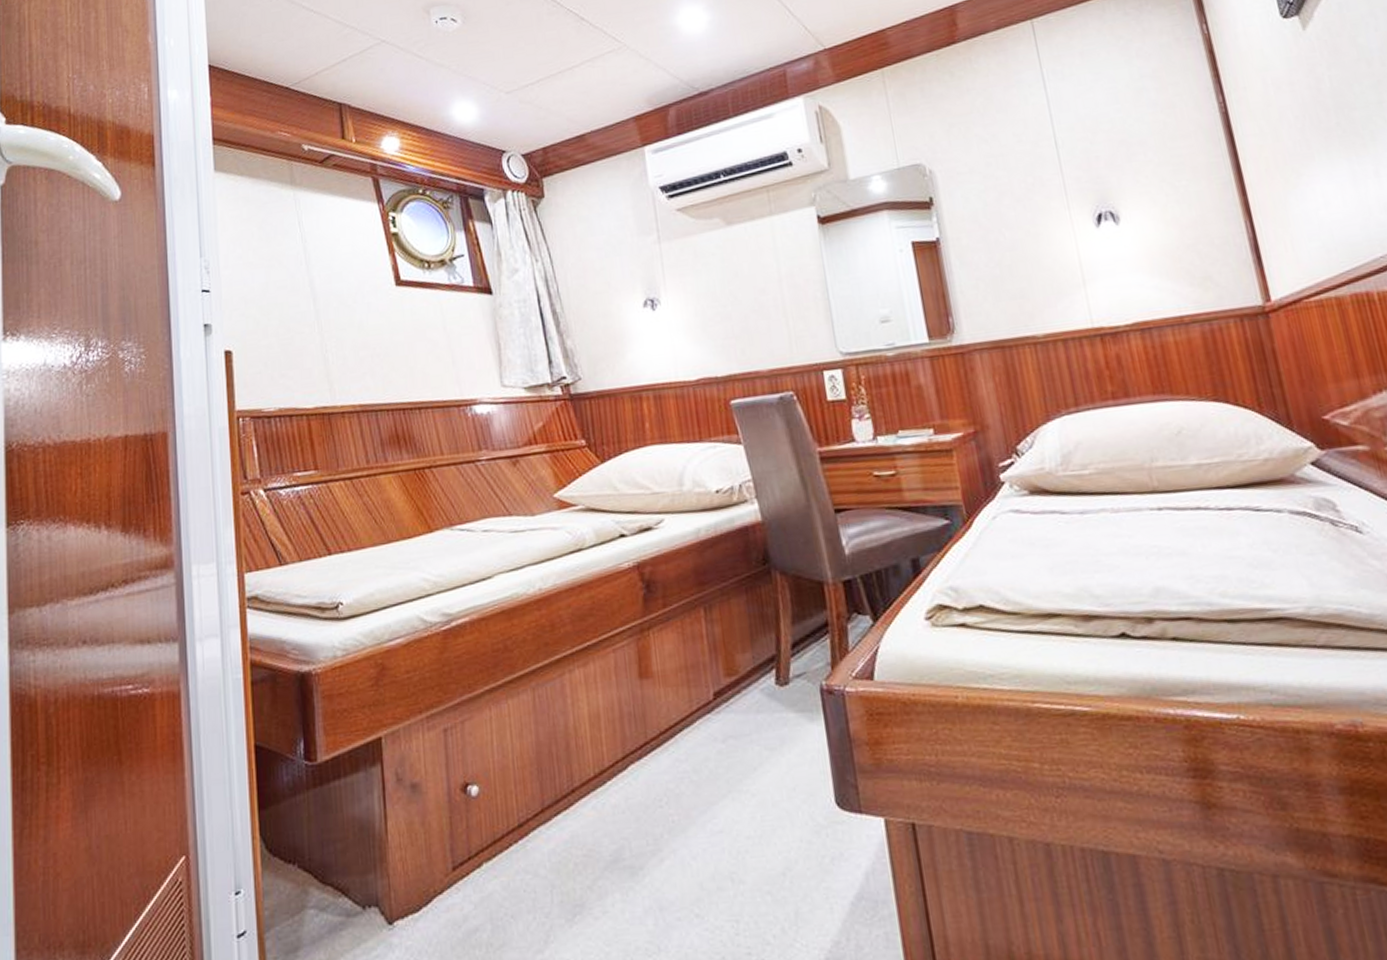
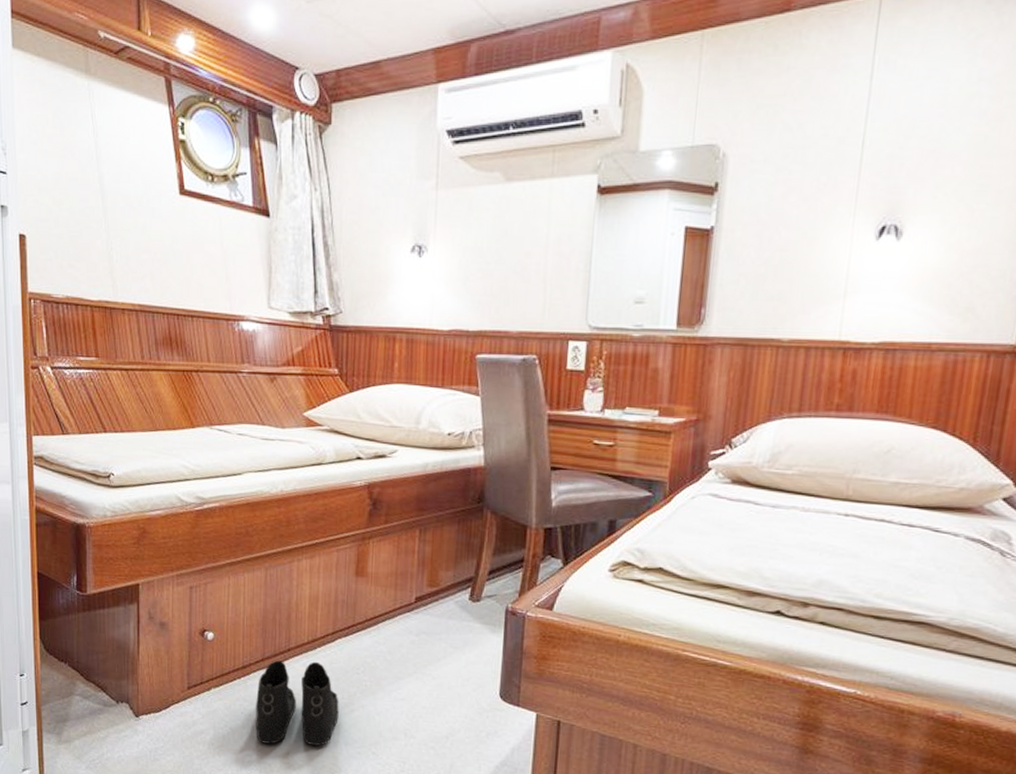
boots: none [540,800,647,930] -> present [256,660,339,747]

